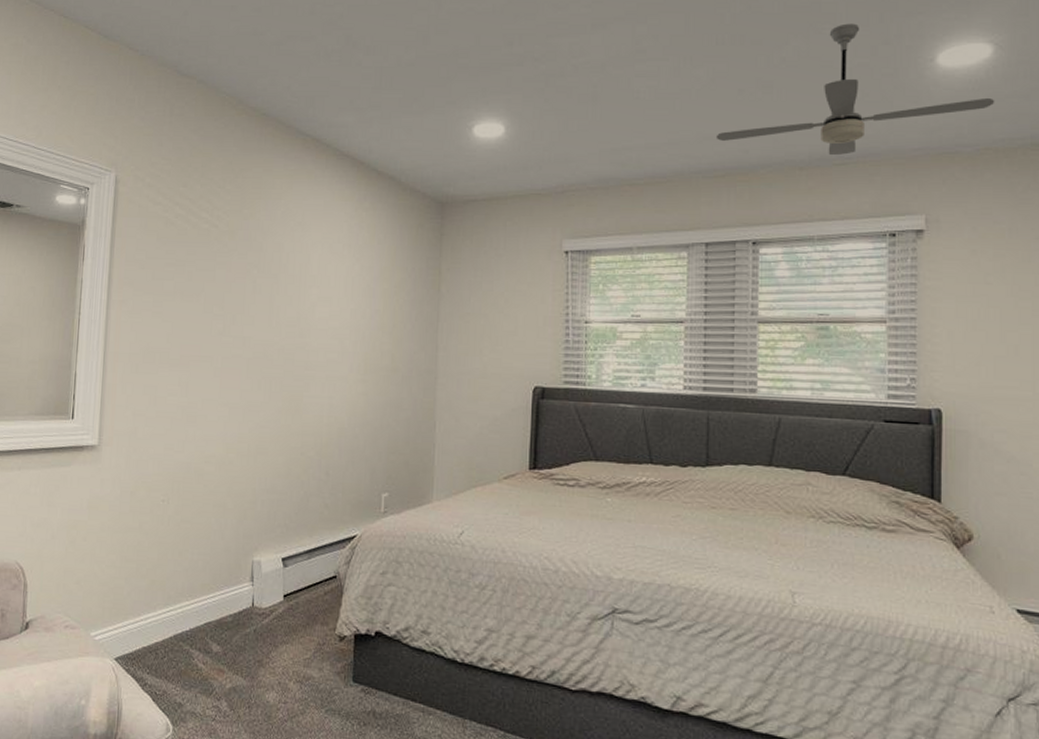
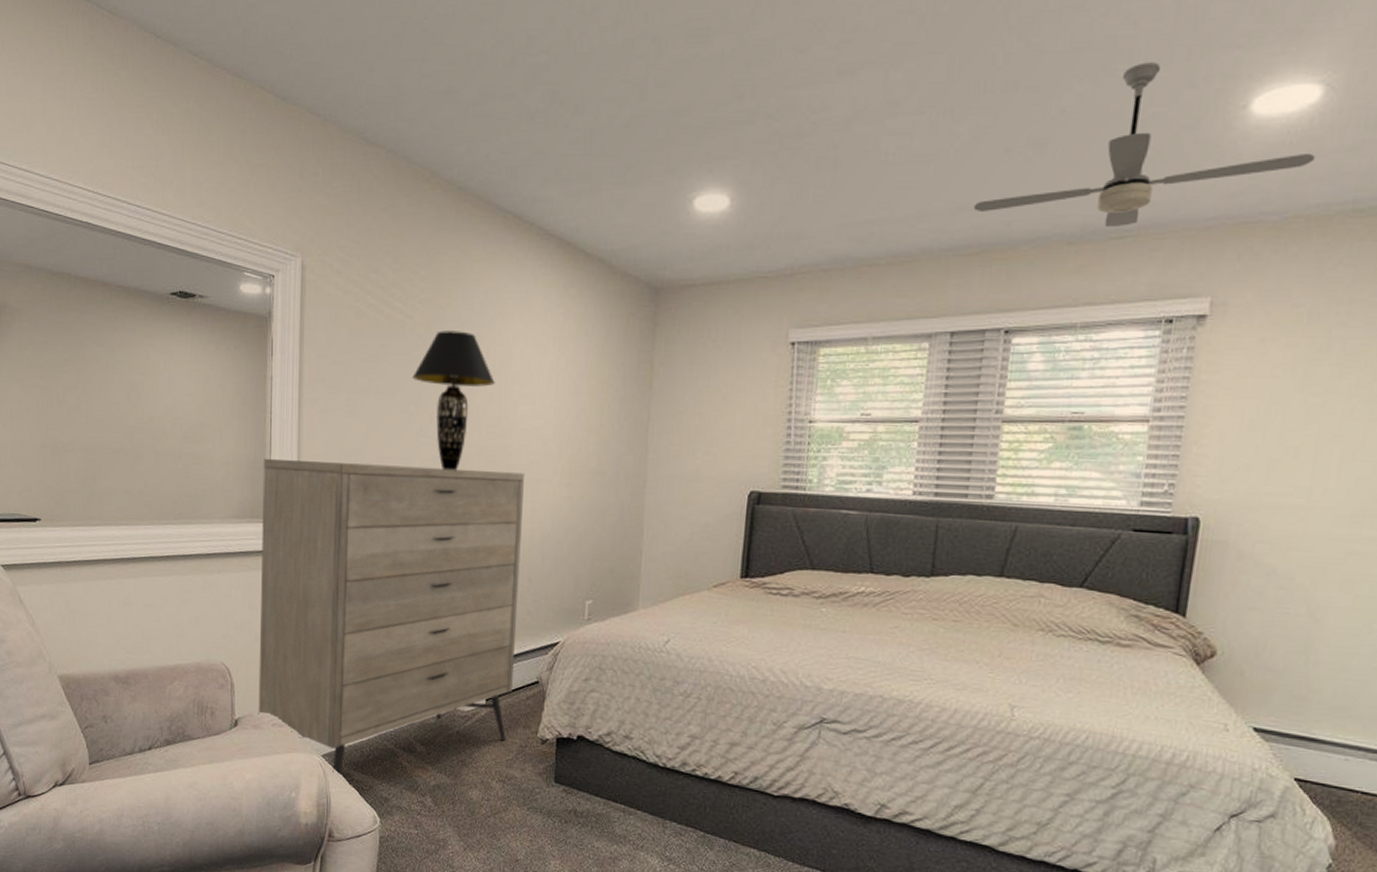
dresser: none [50,356,322,679] -> present [258,458,524,774]
table lamp: none [216,238,294,369] -> present [412,330,495,471]

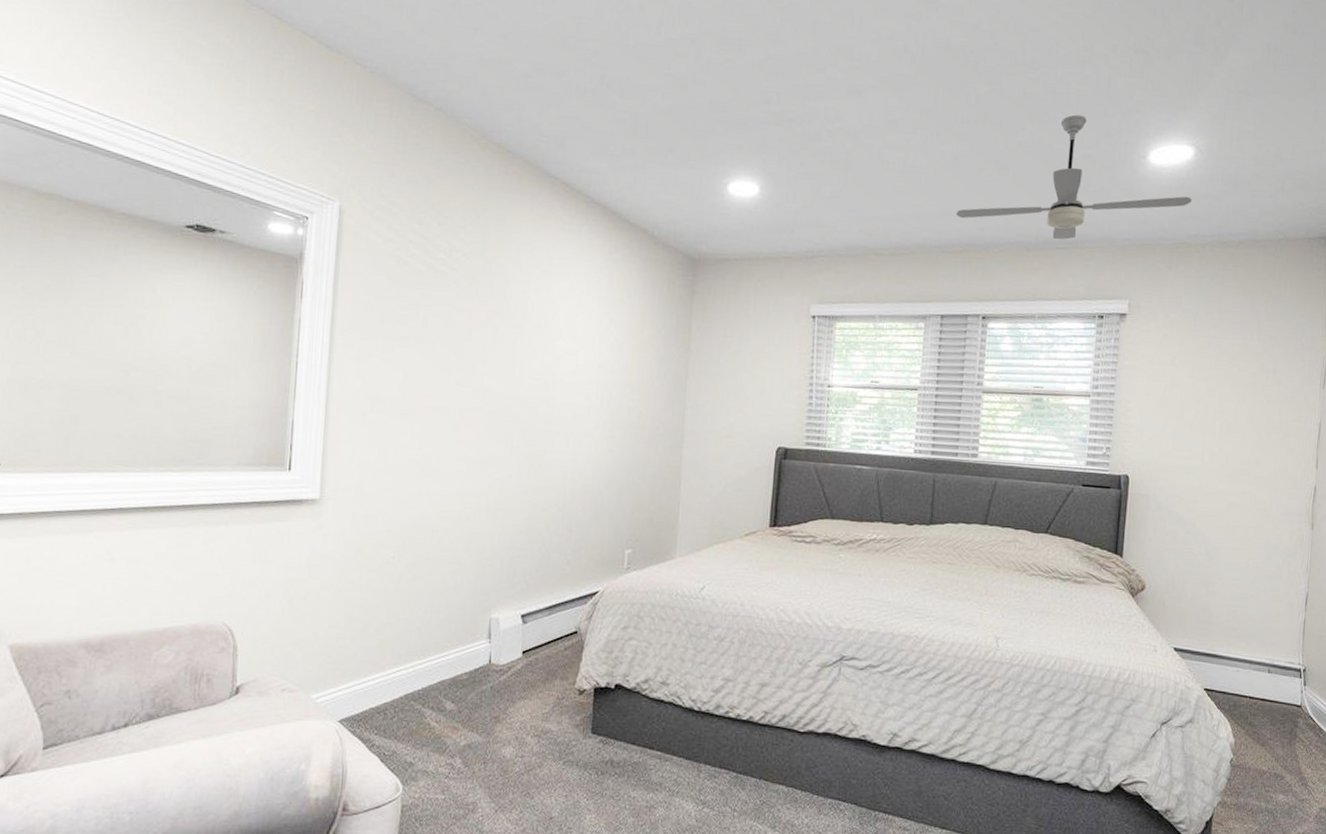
dresser: present [258,458,524,774] -> none [265,403,567,740]
table lamp: present [412,330,495,471] -> none [454,284,539,422]

